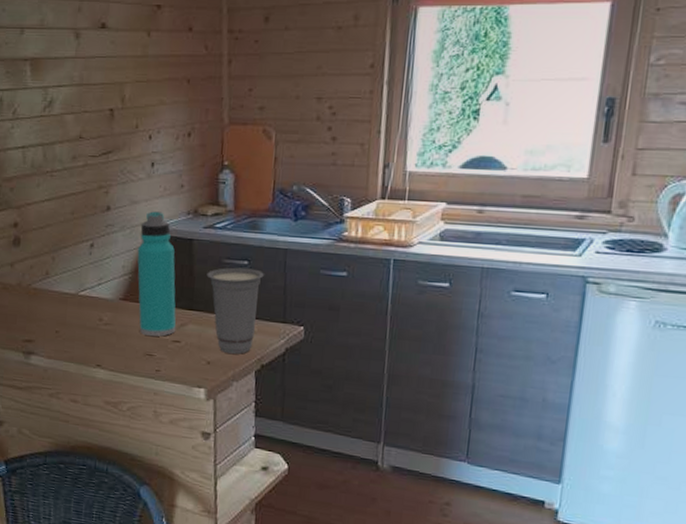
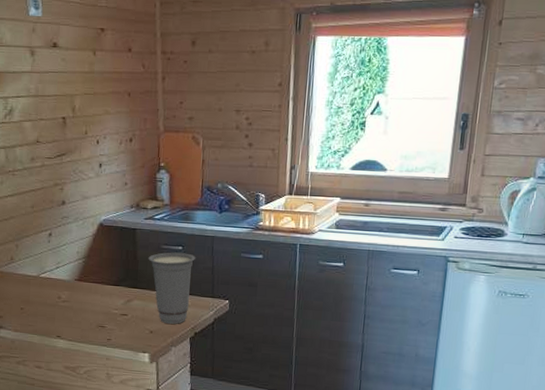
water bottle: present [137,211,176,337] -> none [89,205,124,311]

